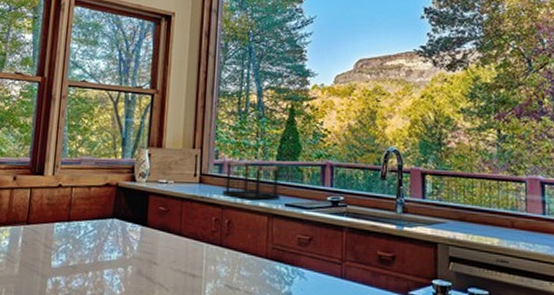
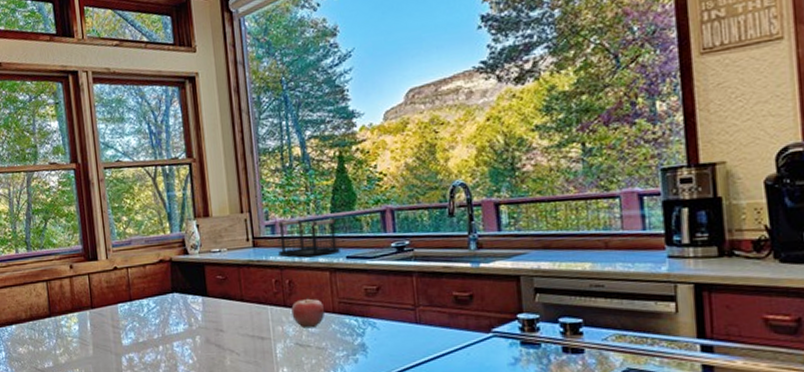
fruit: none [226,237,259,271] -> present [291,295,326,329]

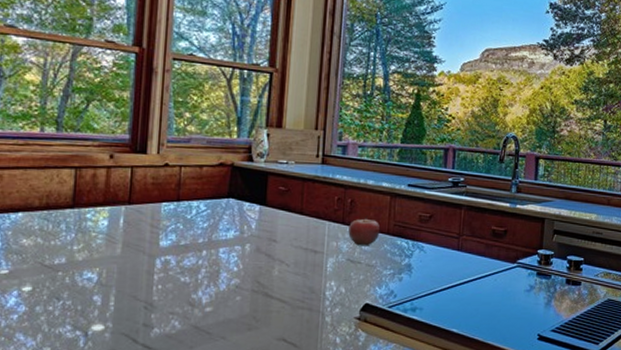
dish rack: present [276,219,340,258] -> none [345,143,405,181]

